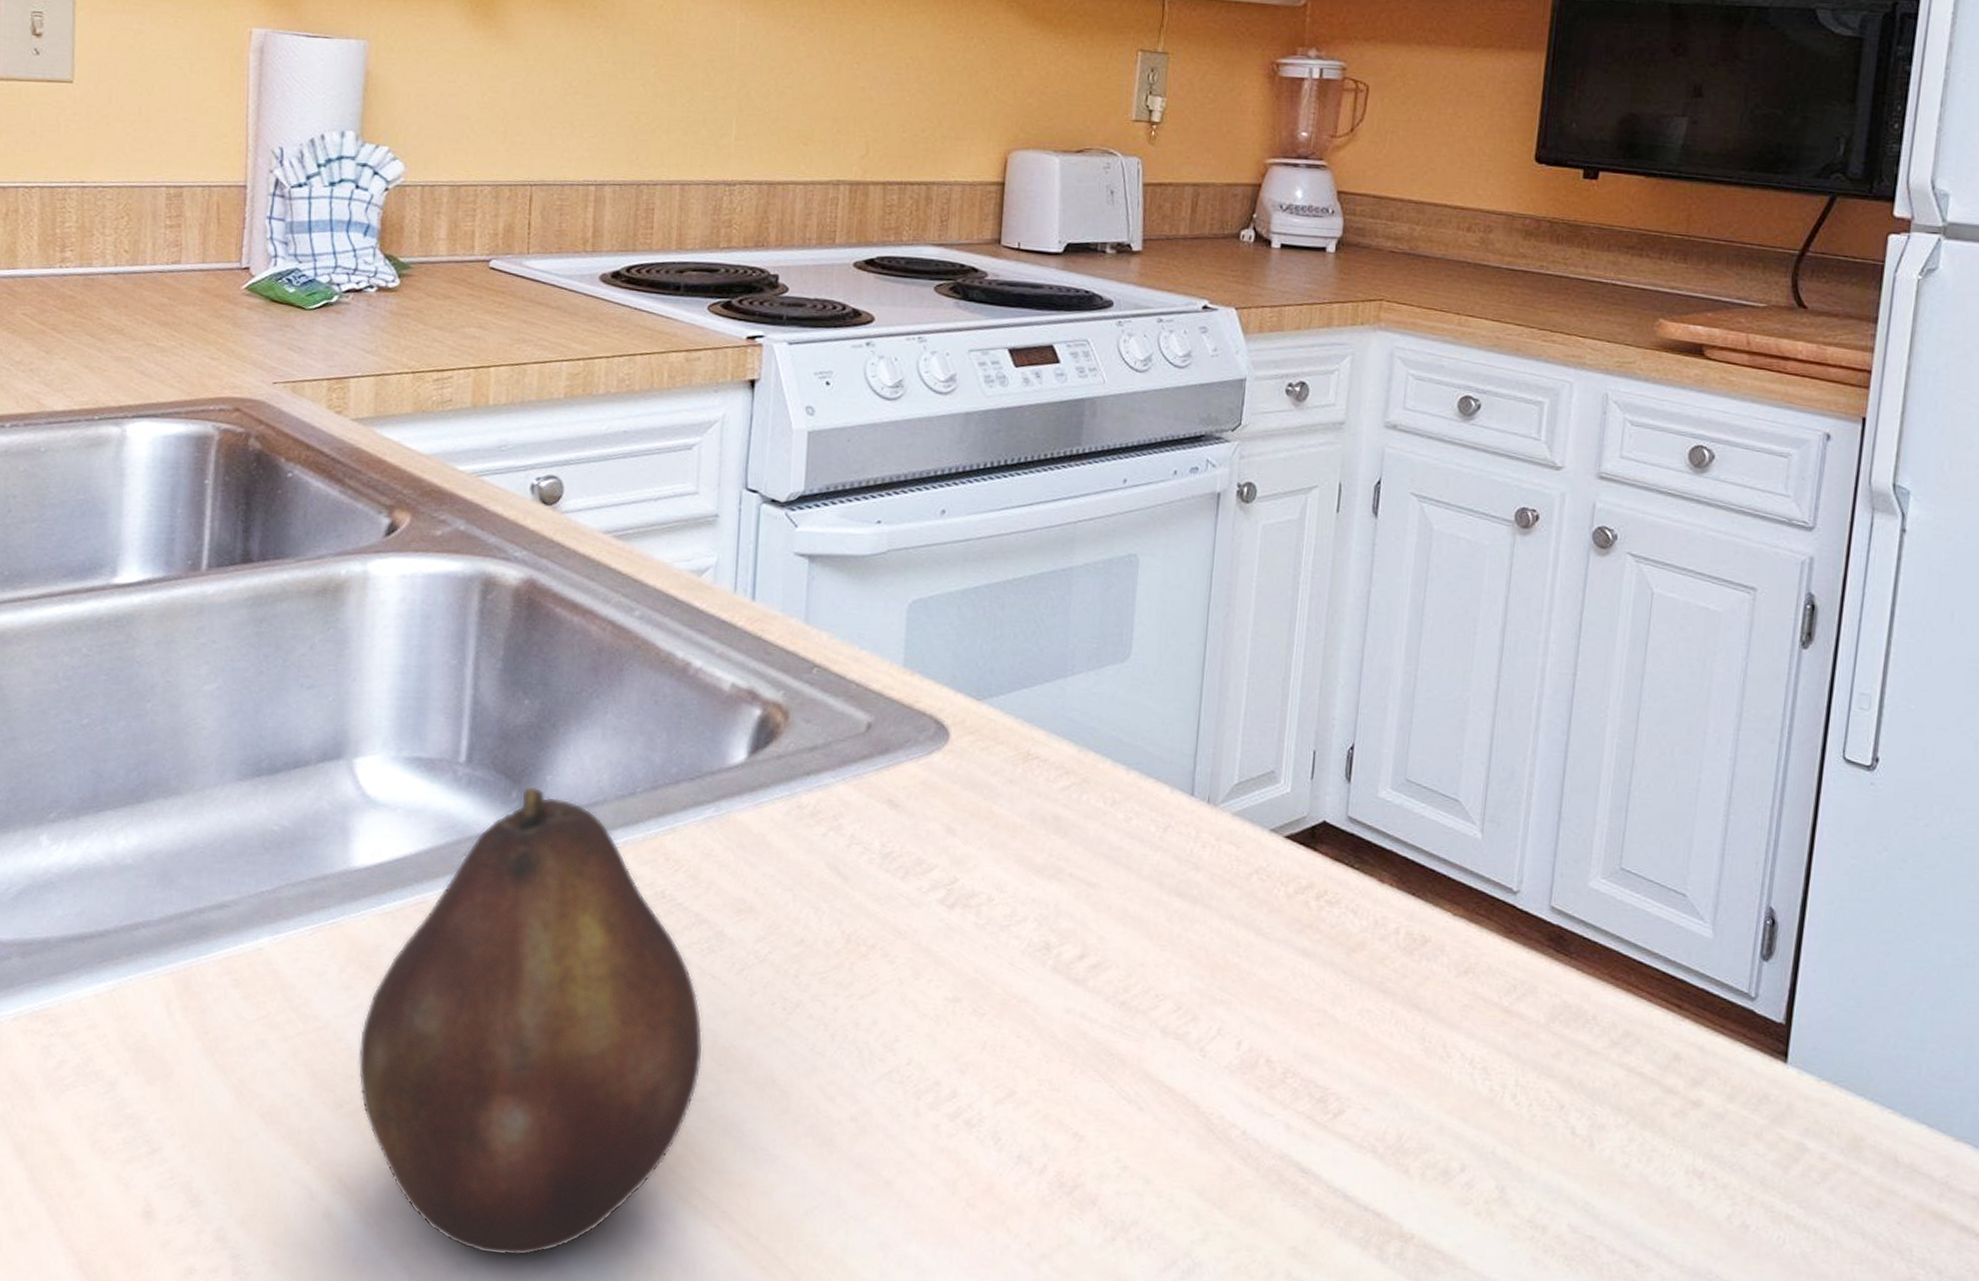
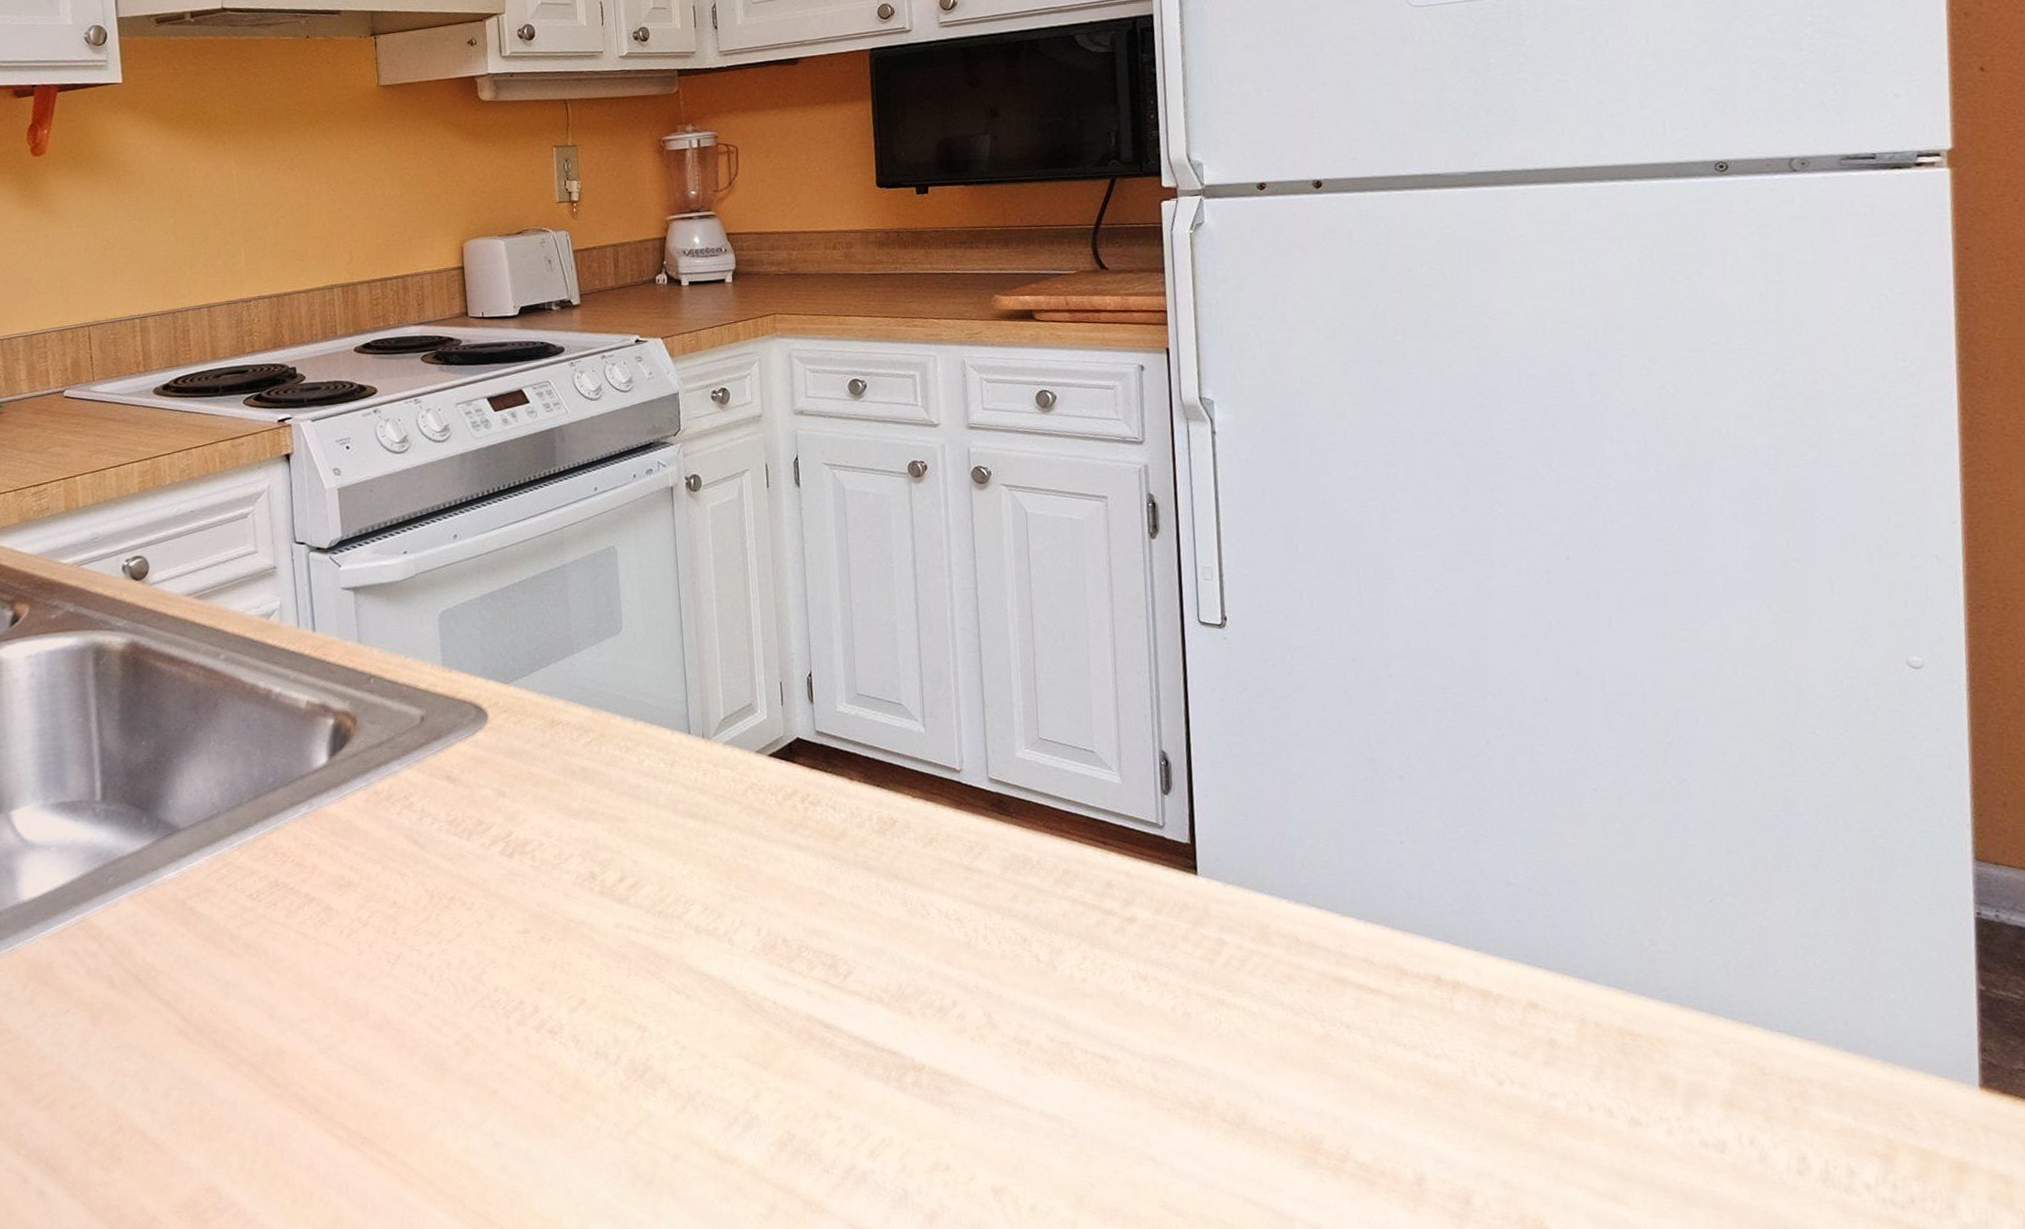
fruit: present [357,786,704,1257] -> none [46,811,329,1206]

